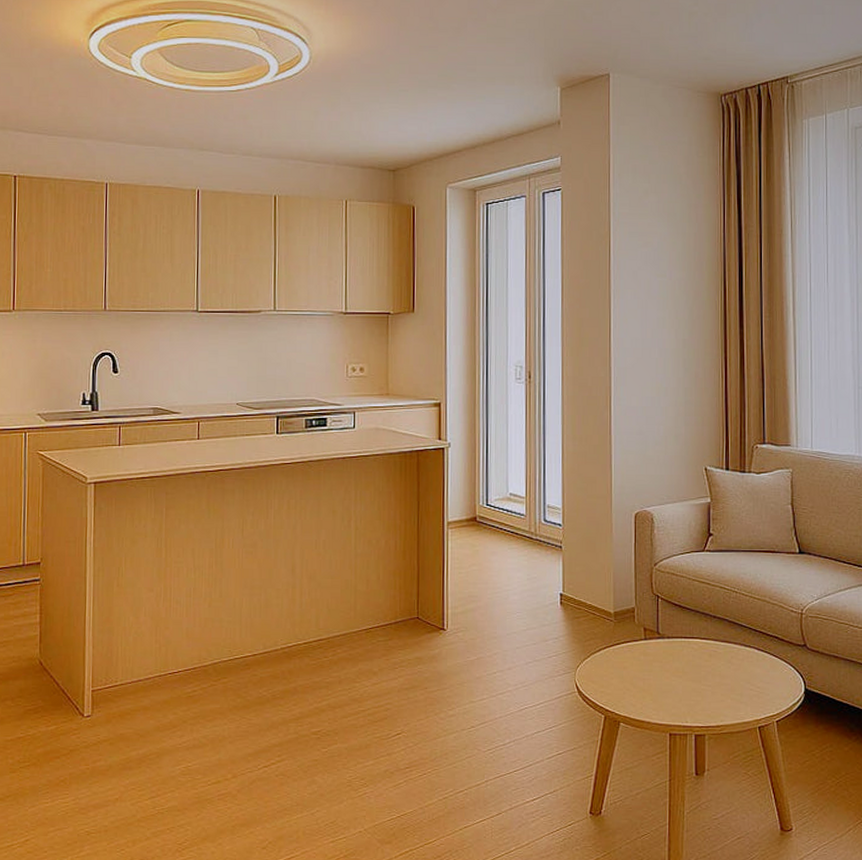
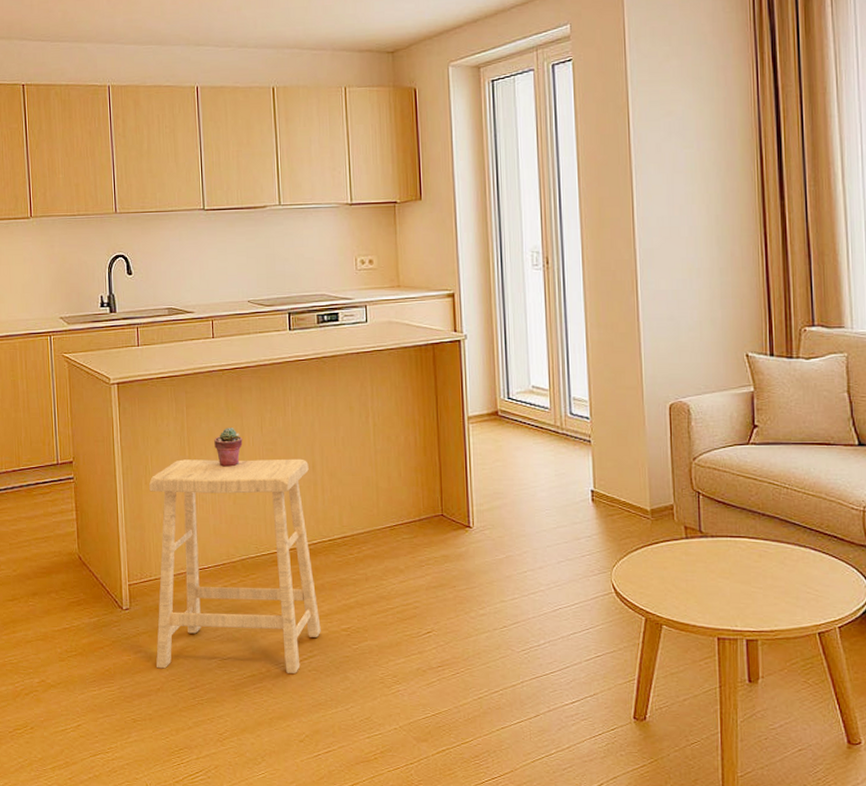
stool: none [116,561,291,780] -> present [149,458,321,675]
potted succulent: none [193,530,222,569] -> present [214,428,243,467]

